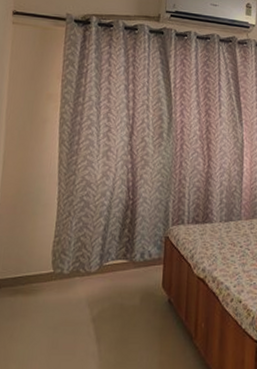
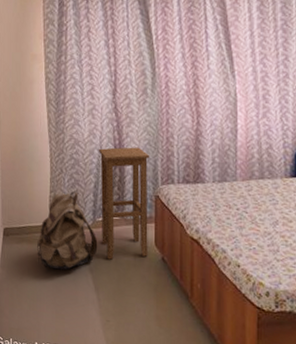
backpack: none [32,235,103,322] -> present [37,191,98,270]
stool: none [107,188,162,306] -> present [99,147,149,260]

